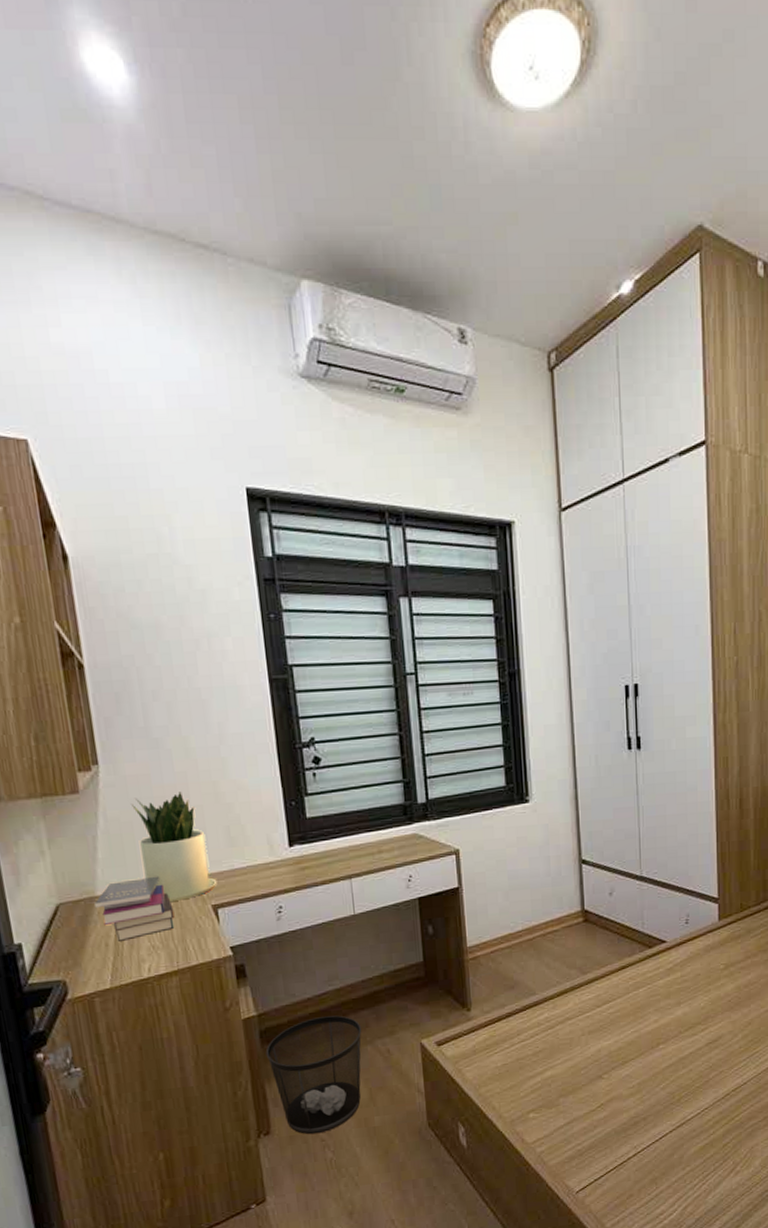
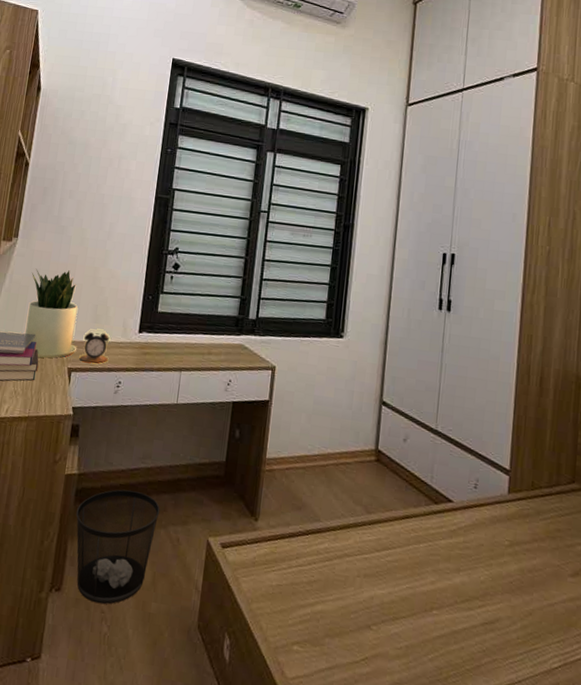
alarm clock: none [222,853,259,895] -> present [79,329,109,364]

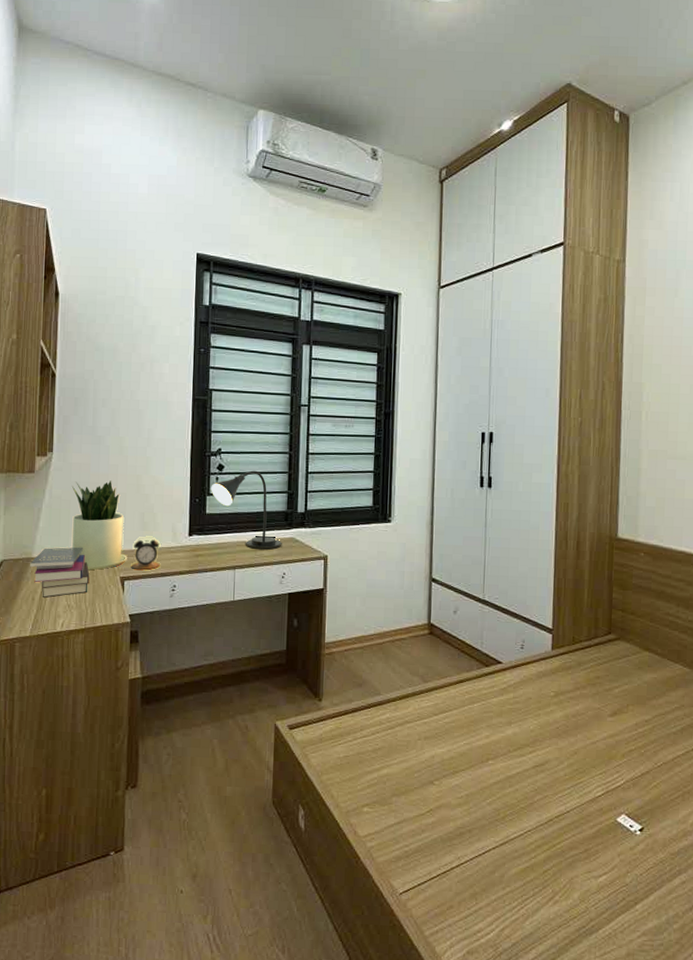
waste bin: present [76,489,160,604] -> none [144,687,227,794]
desk lamp: none [164,272,231,355] -> present [211,470,282,550]

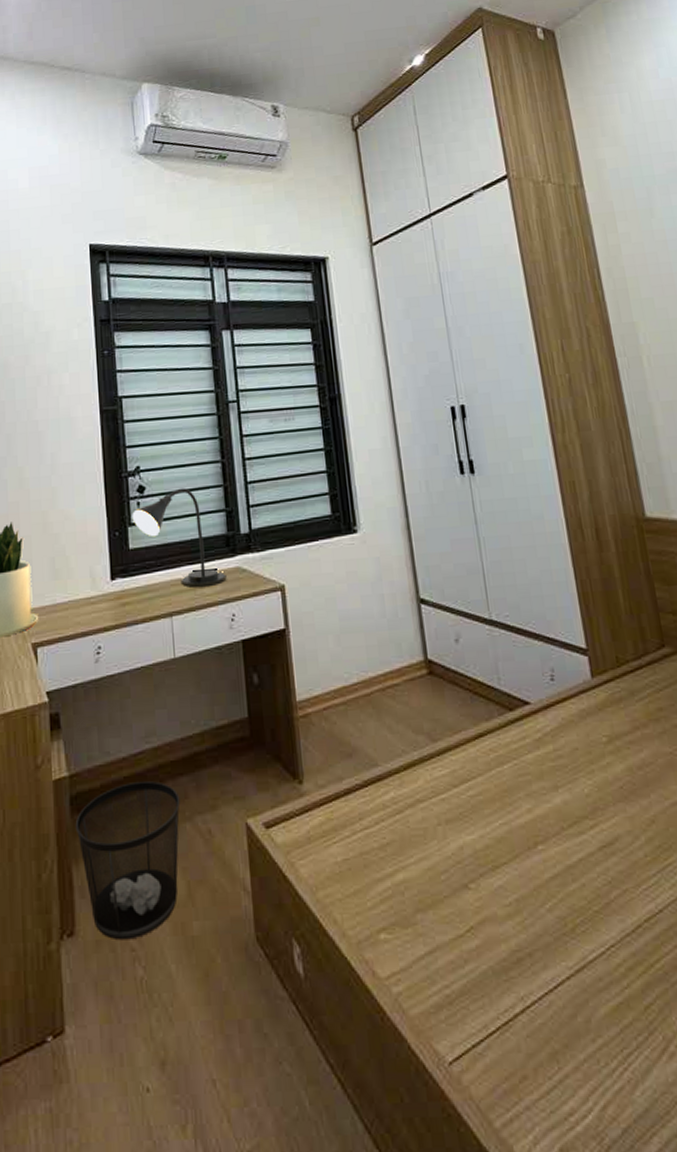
alarm clock: present [131,537,160,571] -> none [43,587,79,632]
waste bin: none [144,687,227,794] -> present [75,781,181,941]

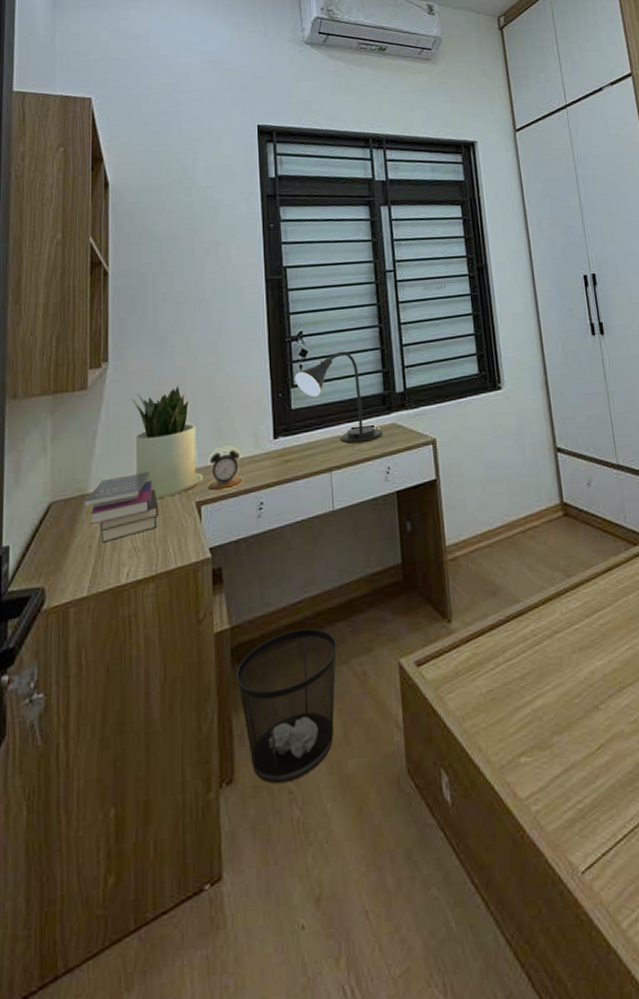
alarm clock: none [43,587,79,632] -> present [208,447,242,490]

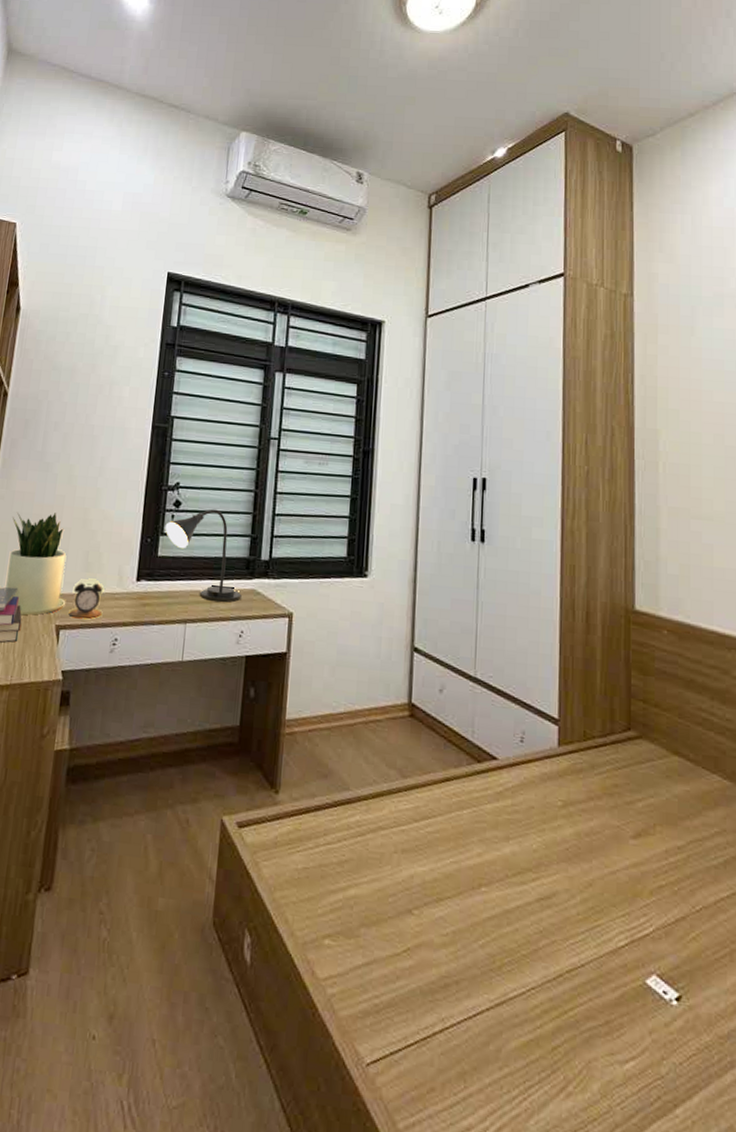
waste bin: present [236,628,337,784] -> none [67,764,166,904]

